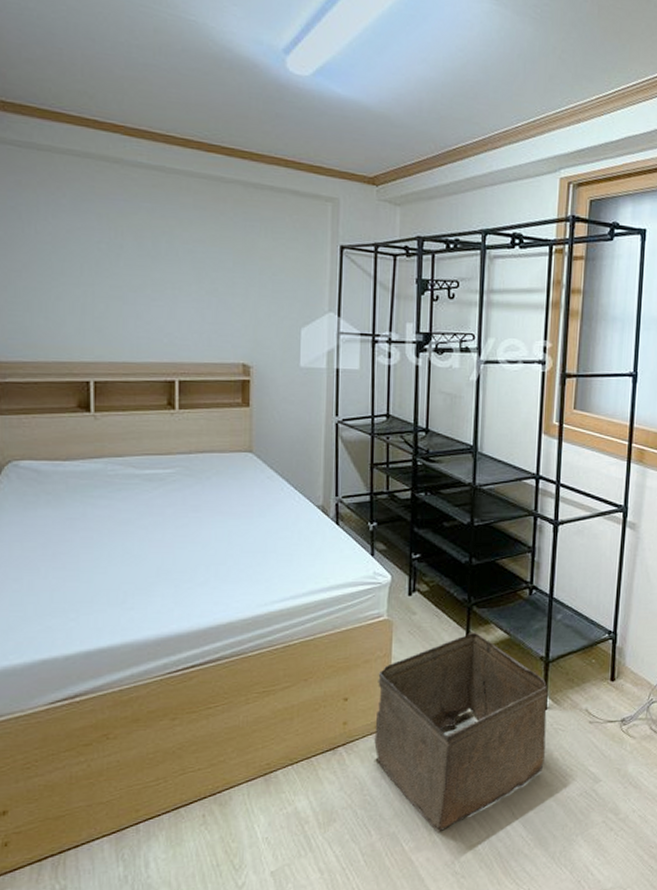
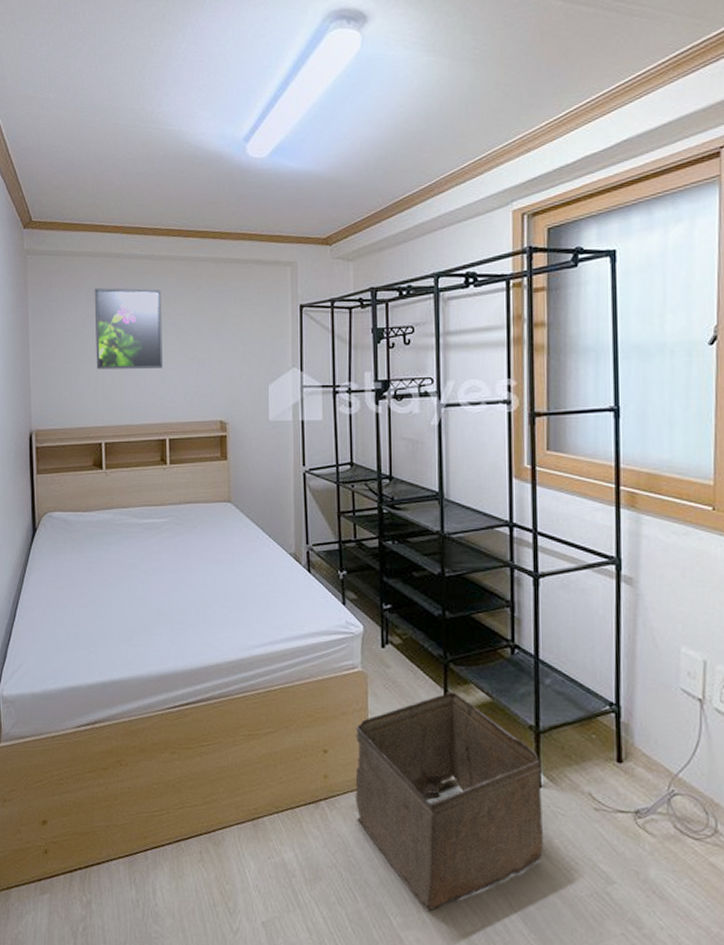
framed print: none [82,196,174,300] -> present [94,288,163,370]

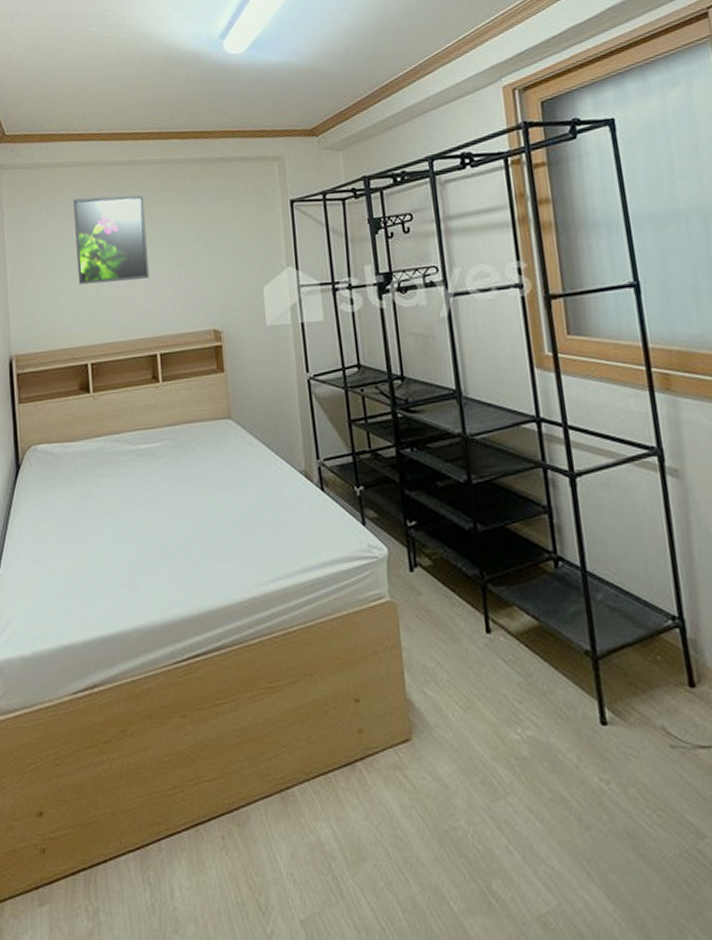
storage bin: present [355,691,543,912] -> none [389,617,618,891]

